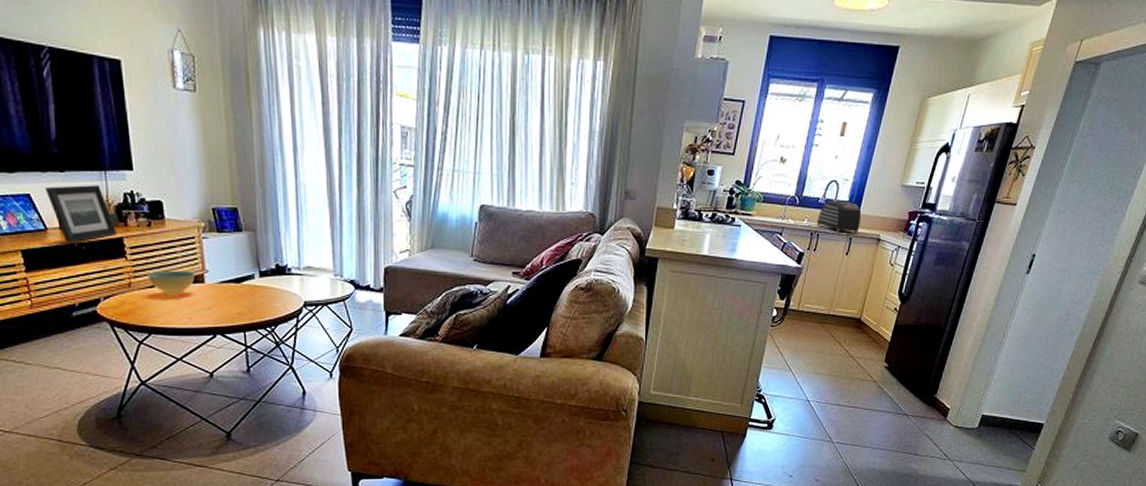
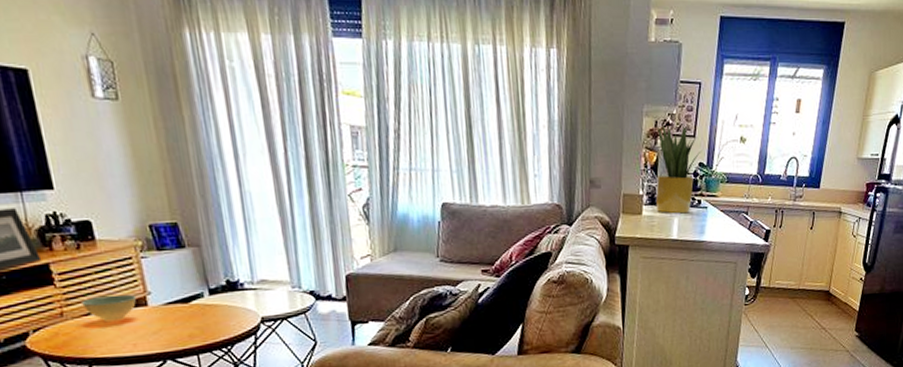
planter: none [688,140,739,230] -> present [655,124,701,214]
toaster: present [816,200,862,234] -> none [780,176,823,209]

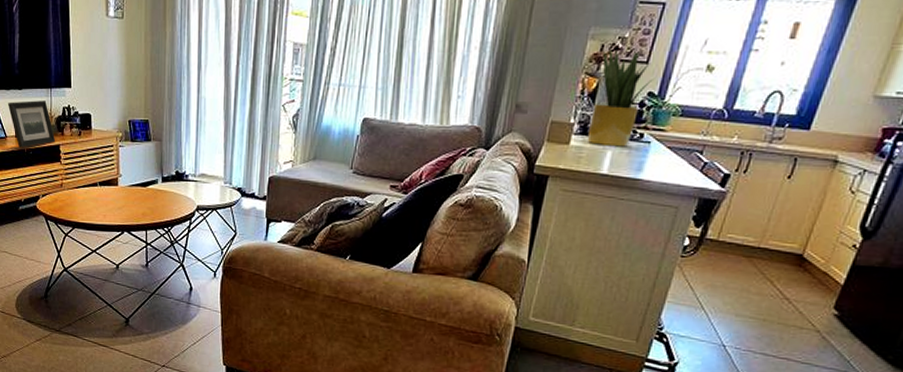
bowl: present [81,294,137,323] -> none [75,174,112,196]

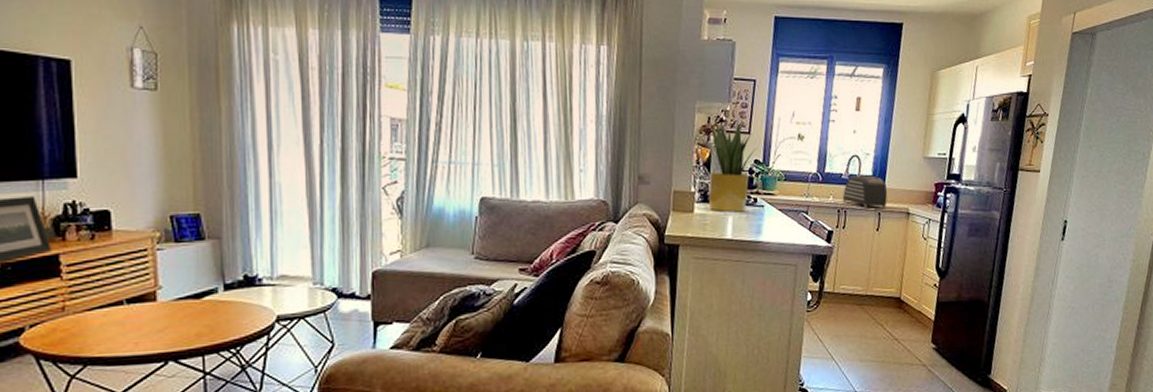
toaster: none [749,114,814,155] -> present [842,175,888,209]

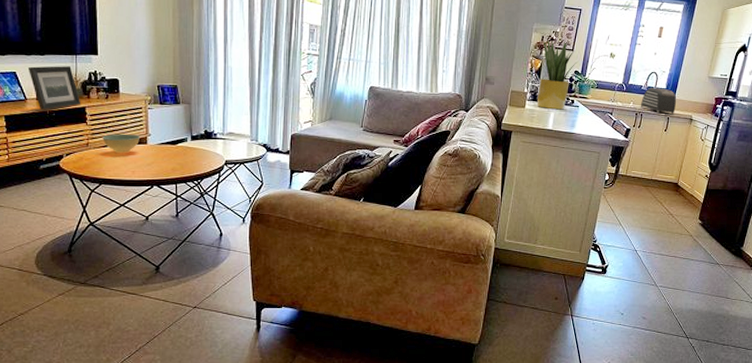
bowl: none [87,288,146,319] -> present [102,133,141,154]

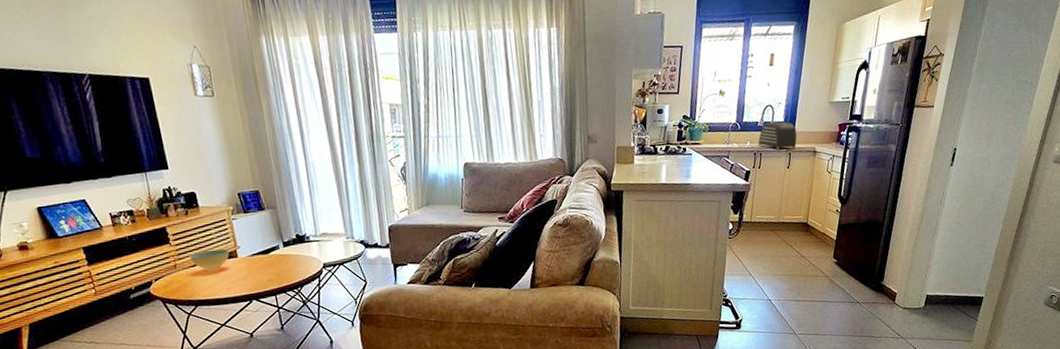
picture frame: present [27,66,81,110] -> none [96,185,161,237]
planter: present [536,39,578,110] -> none [645,82,685,161]

